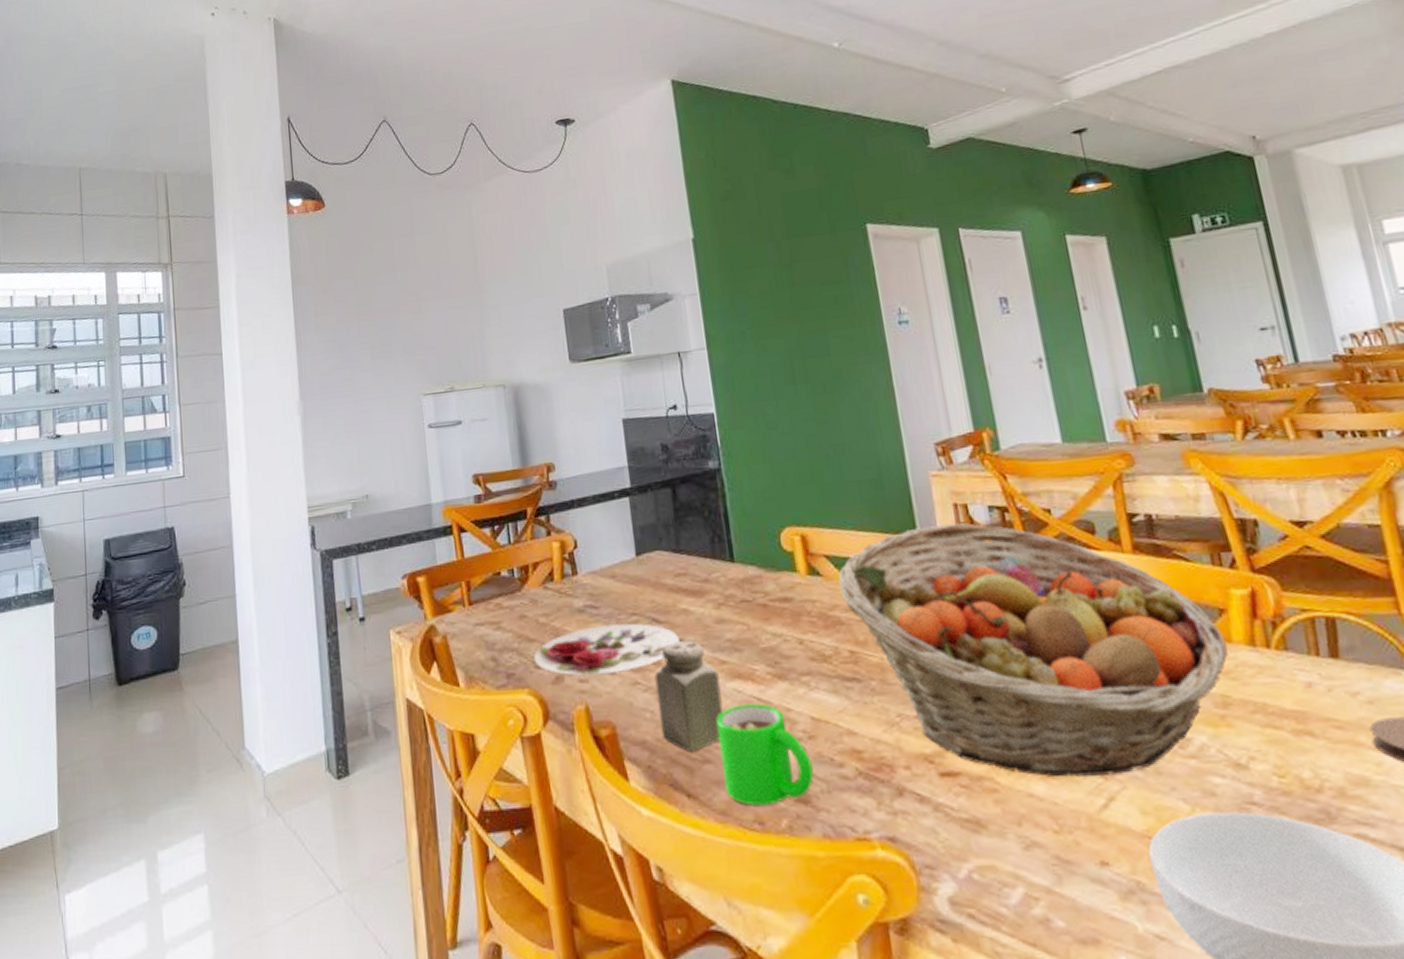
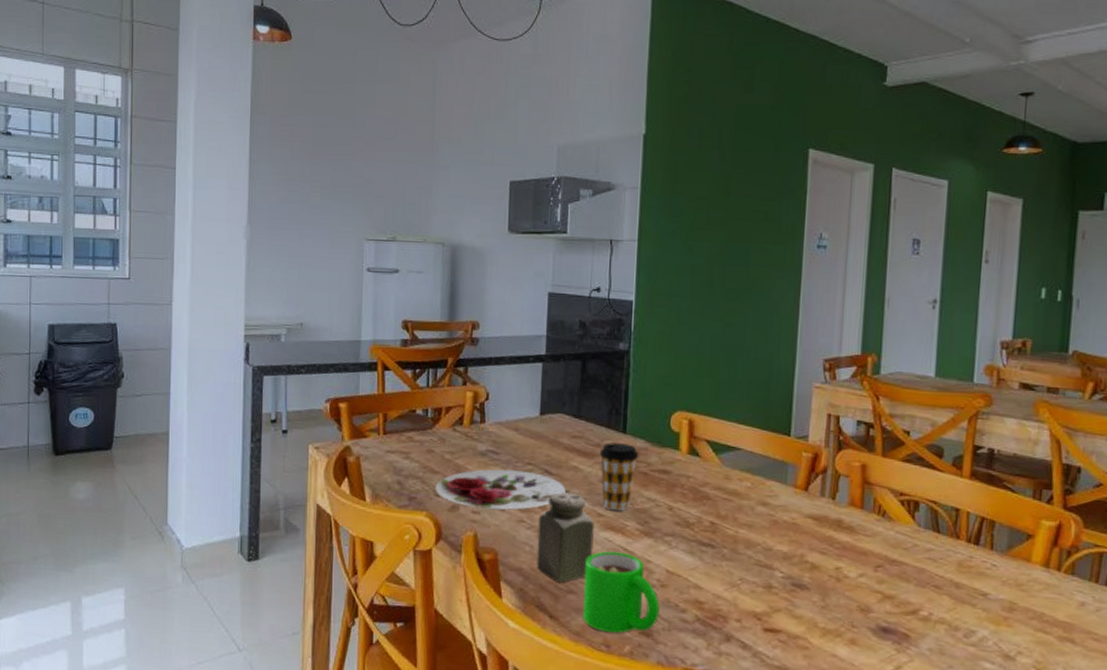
coffee cup: none [708,573,755,655] -> present [599,443,639,511]
fruit basket: present [838,523,1228,778] -> none [713,429,1026,650]

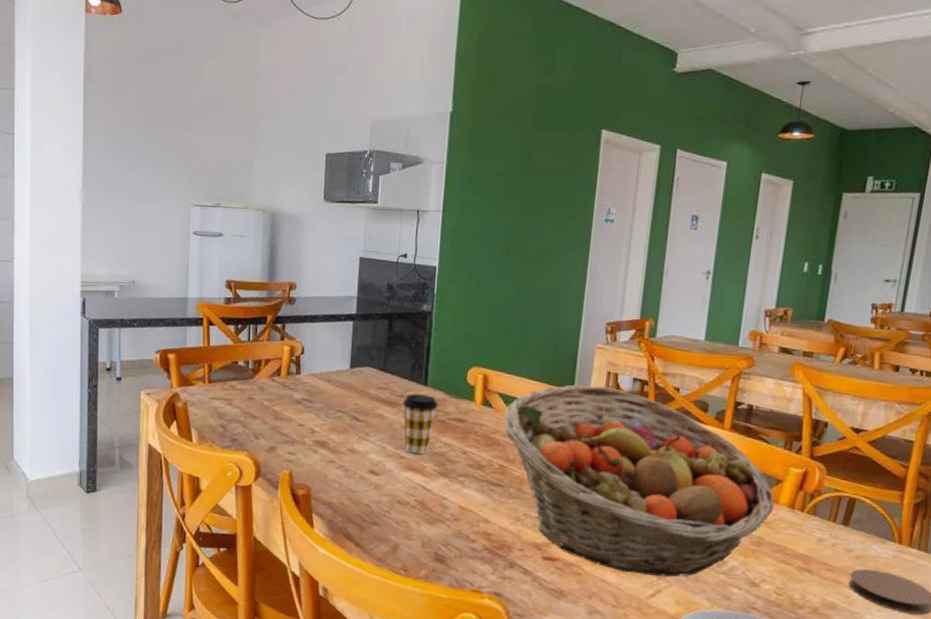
plate: present [435,469,566,510] -> none [255,415,372,452]
salt shaker: present [536,492,594,583] -> none [344,437,397,515]
mug: present [582,551,660,633] -> none [384,489,453,560]
fruit basket: none [713,429,1026,650] -> present [503,384,774,577]

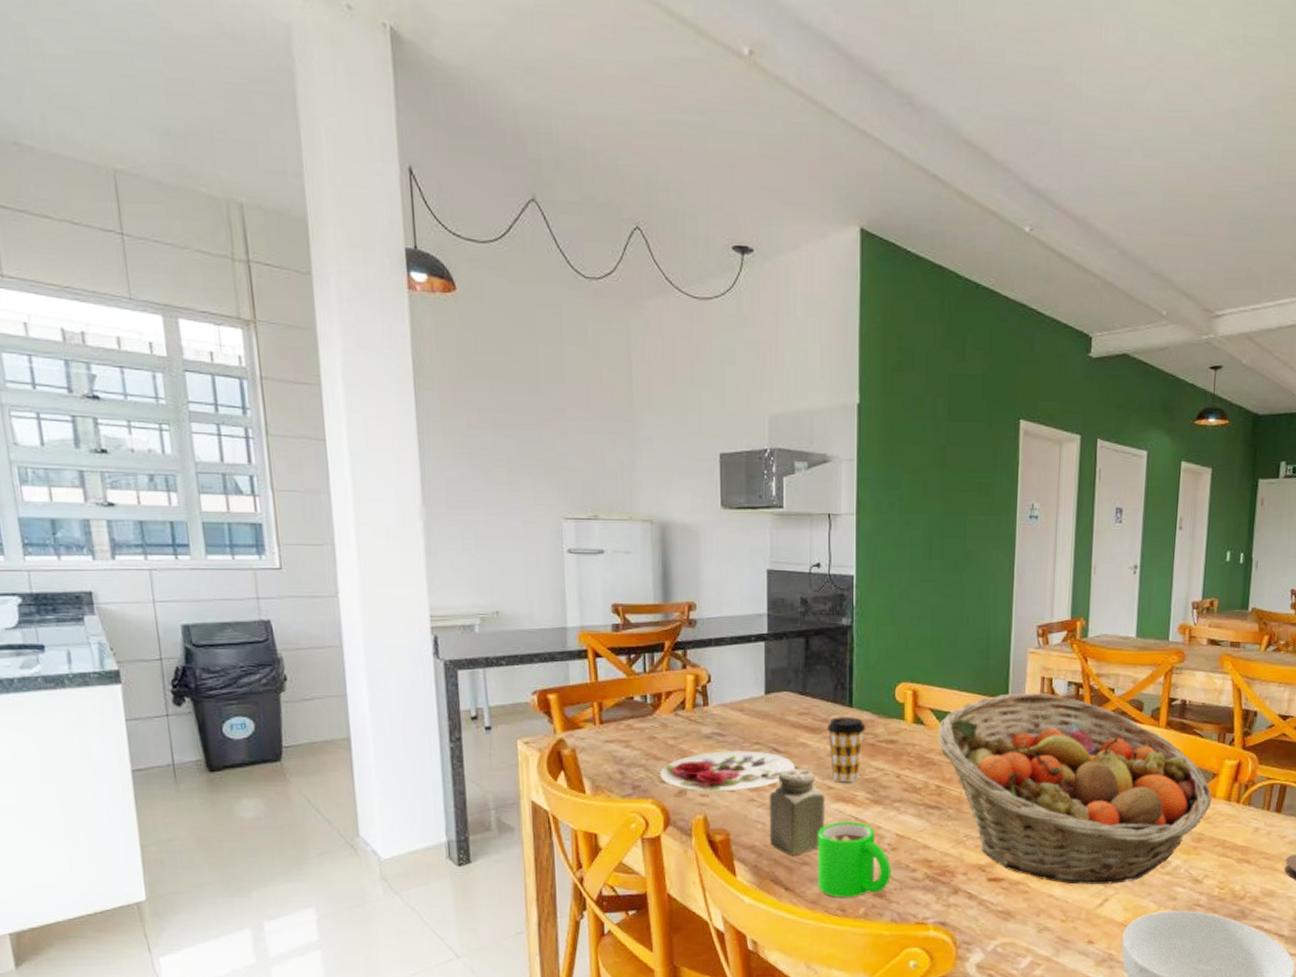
plate: none [255,415,372,452] -> present [659,751,795,792]
salt shaker: none [344,437,397,515] -> present [769,769,825,855]
mug: none [384,489,453,560] -> present [817,821,891,898]

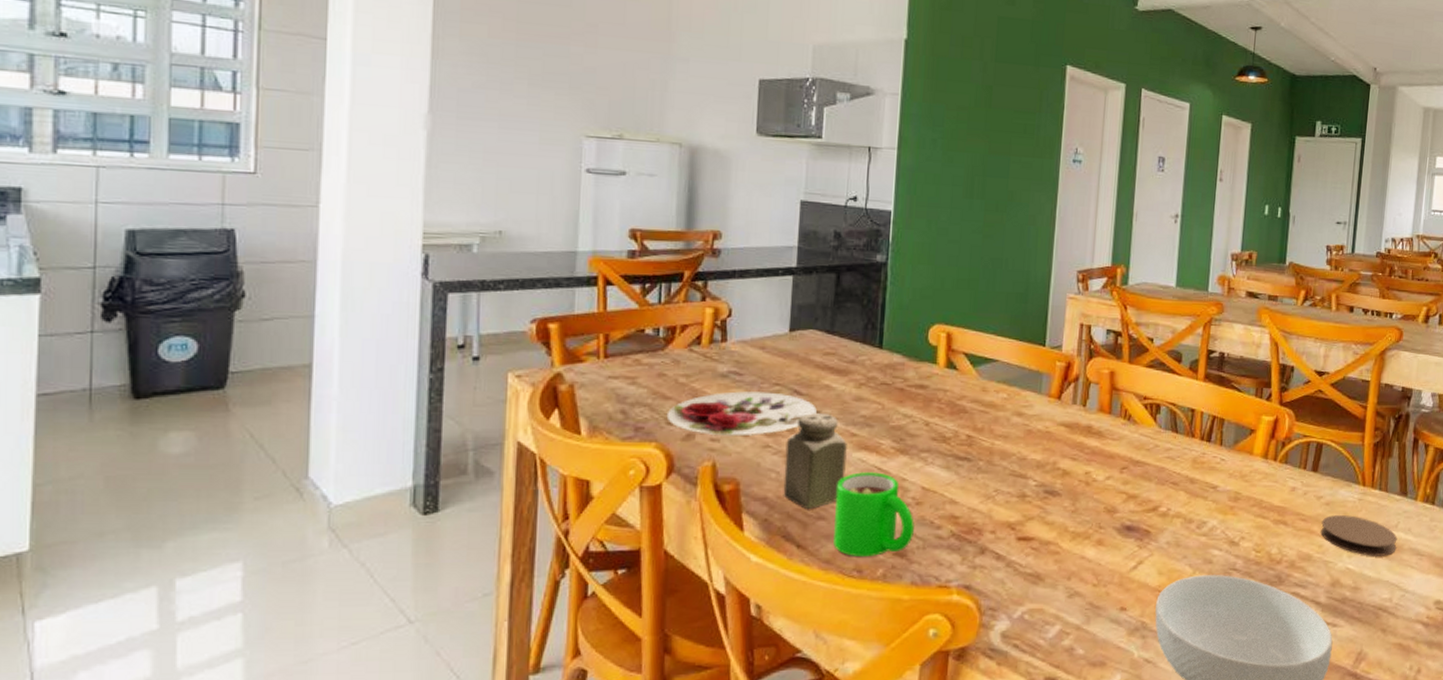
coffee cup: present [826,717,866,783] -> none [853,359,896,430]
fruit basket: present [937,692,1212,884] -> none [970,339,1249,545]

